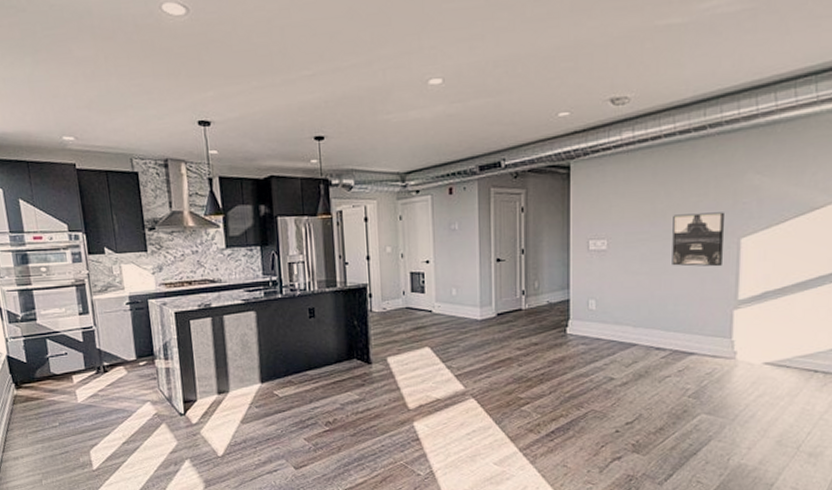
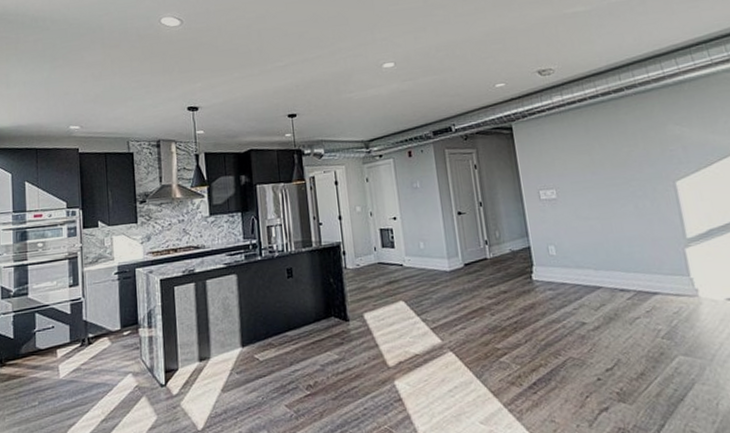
wall art: present [672,212,724,267] -> none [610,159,665,210]

